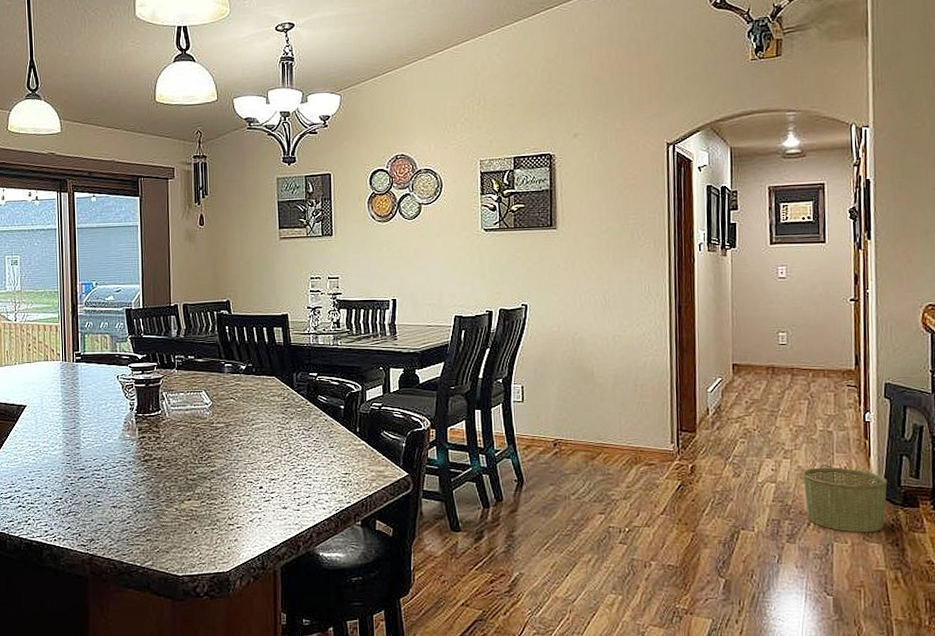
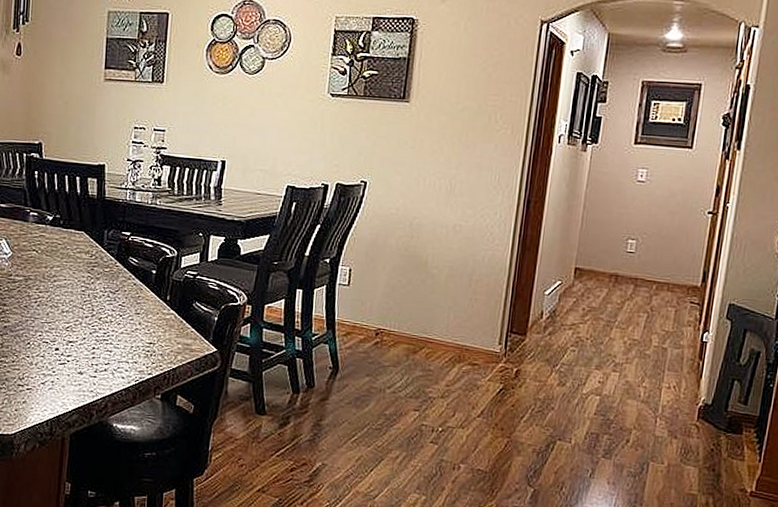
basket: present [802,464,888,533] -> none [627,381,715,456]

